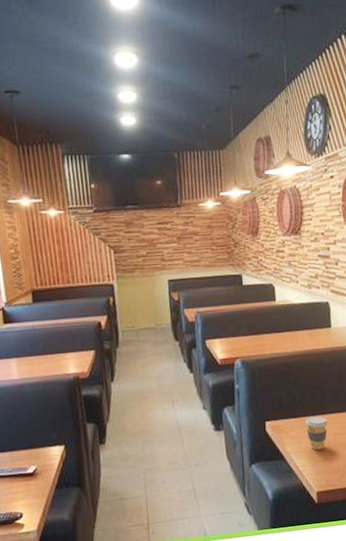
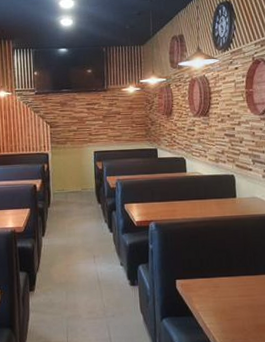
coffee cup: present [305,416,329,450] -> none [212,278,234,310]

